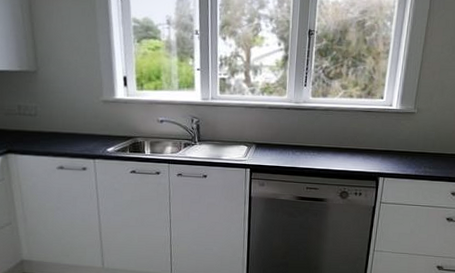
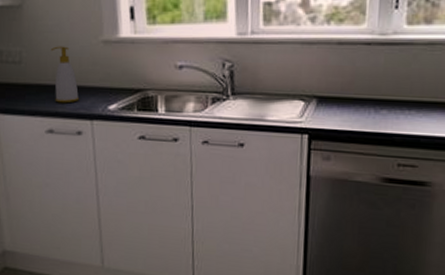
soap bottle: none [61,103,85,147] -> present [50,46,80,103]

